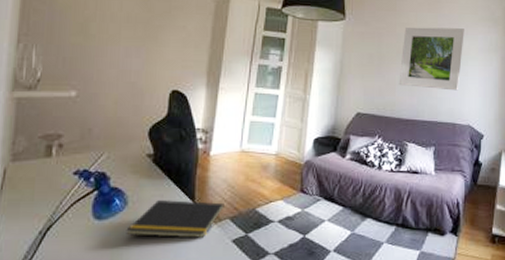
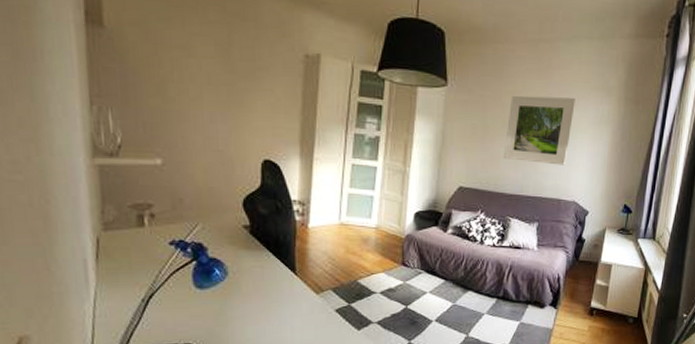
notepad: present [126,200,224,238] -> none [229,271,326,307]

